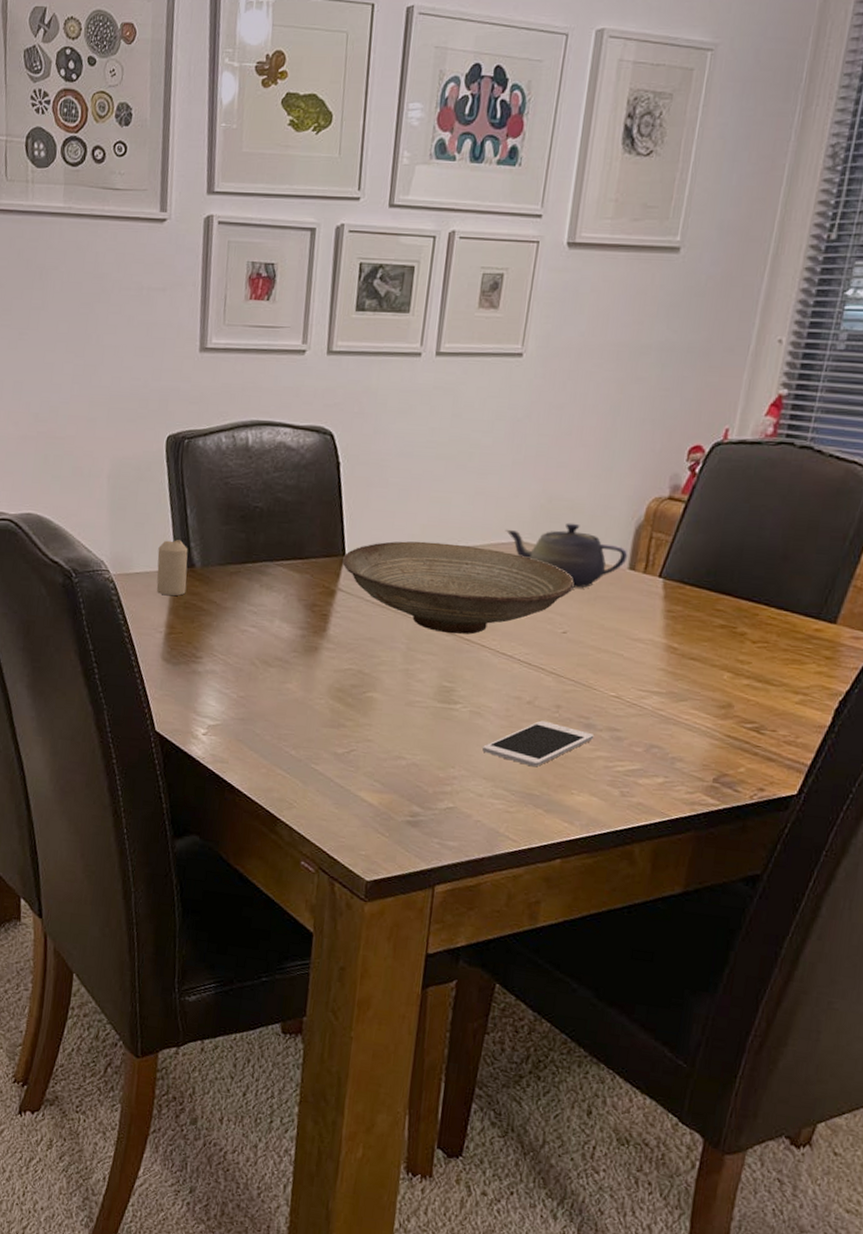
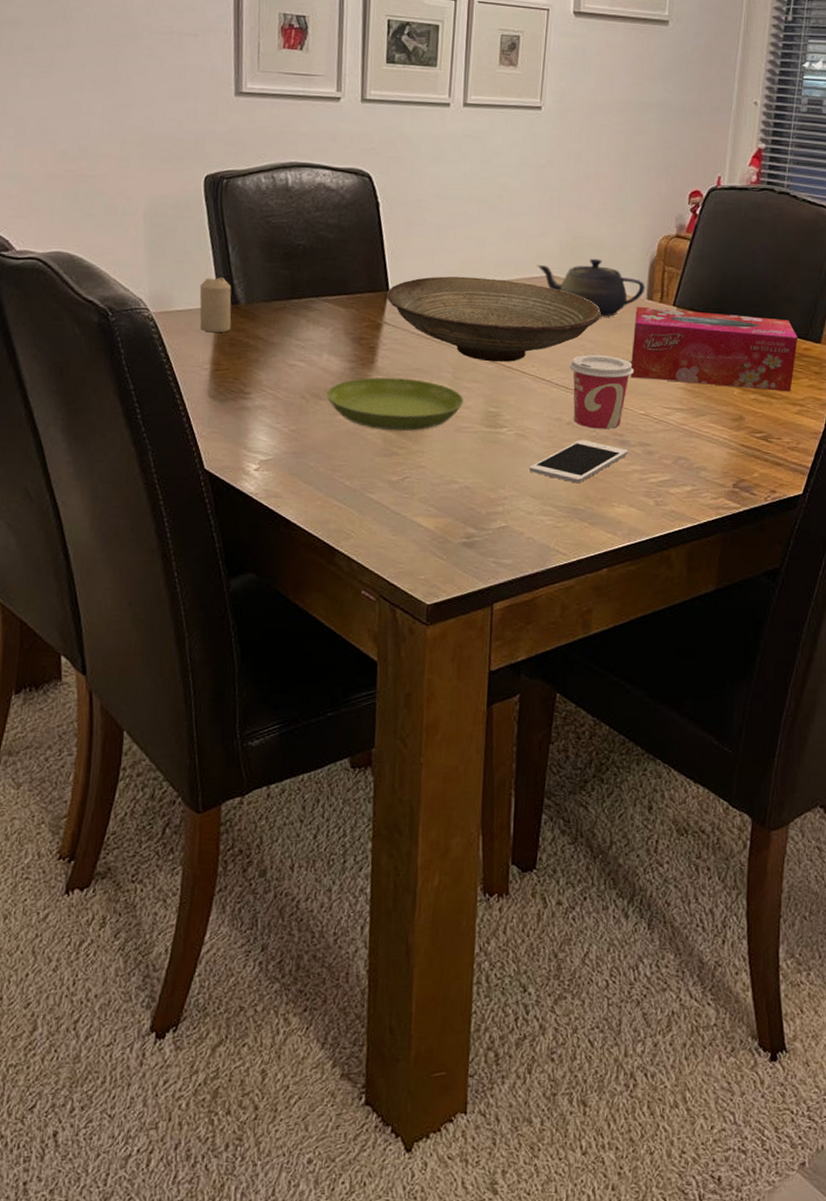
saucer: none [275,646,417,703] -> present [326,377,464,431]
cup: none [534,628,608,711] -> present [569,354,634,429]
tissue box: none [602,577,809,679] -> present [630,307,798,392]

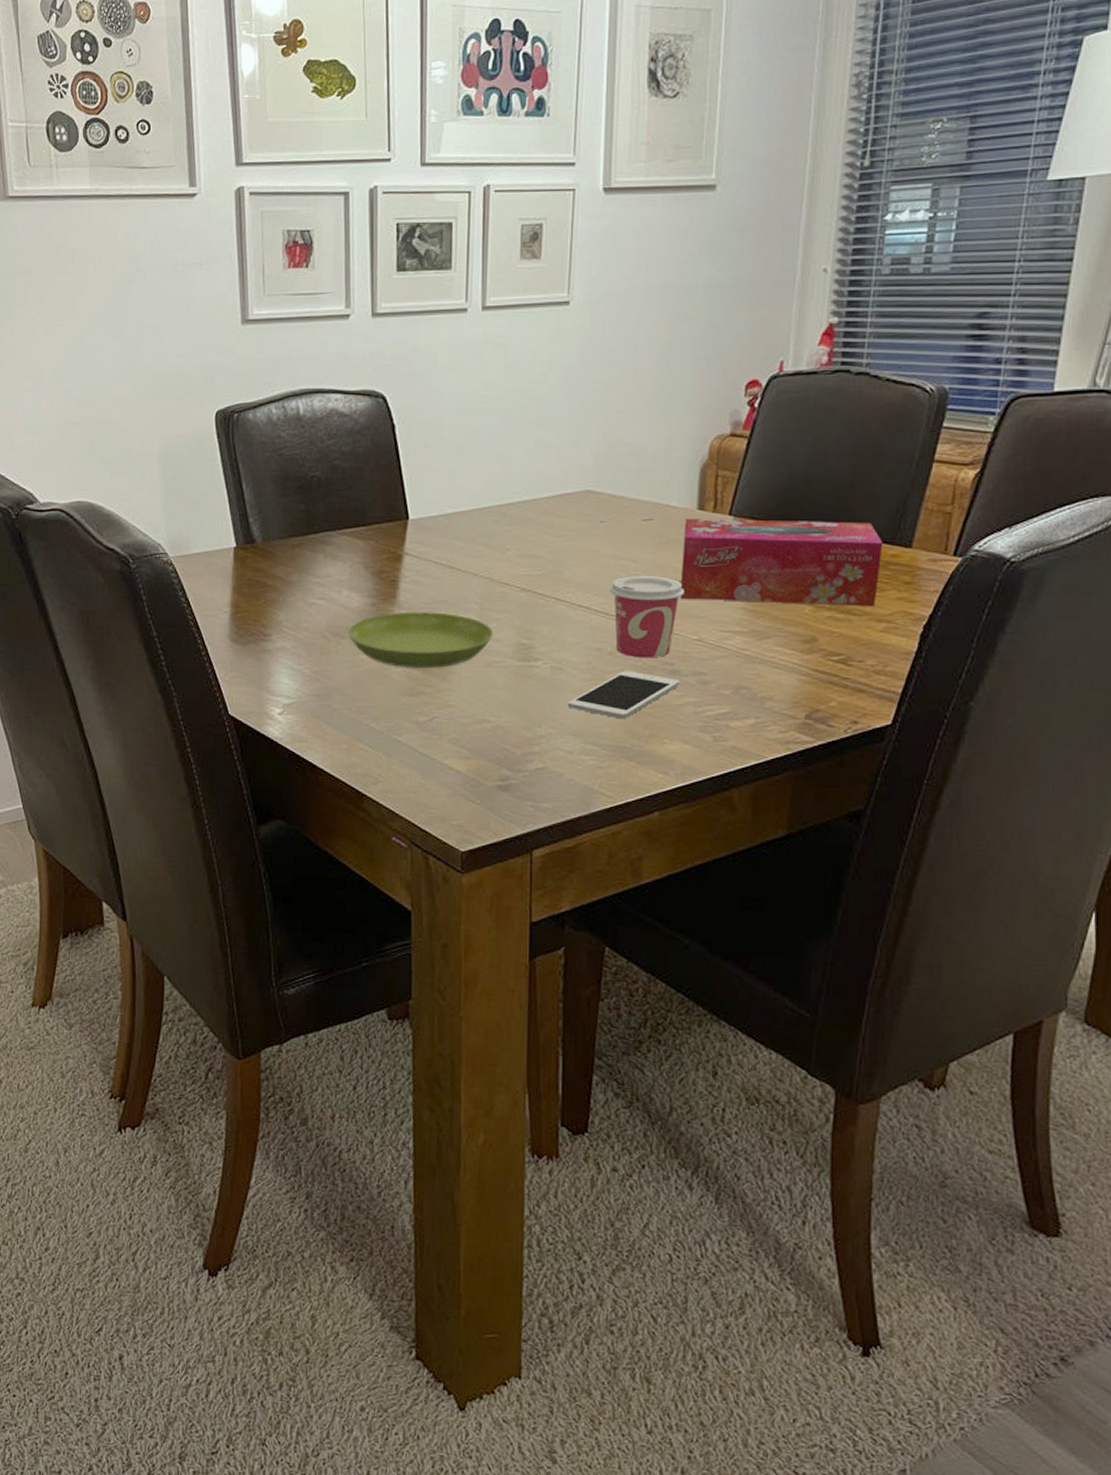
candle: present [199,277,232,333] -> none [216,516,249,575]
decorative bowl: present [387,276,600,362] -> none [407,498,643,590]
teapot: present [536,258,646,317] -> none [569,467,696,533]

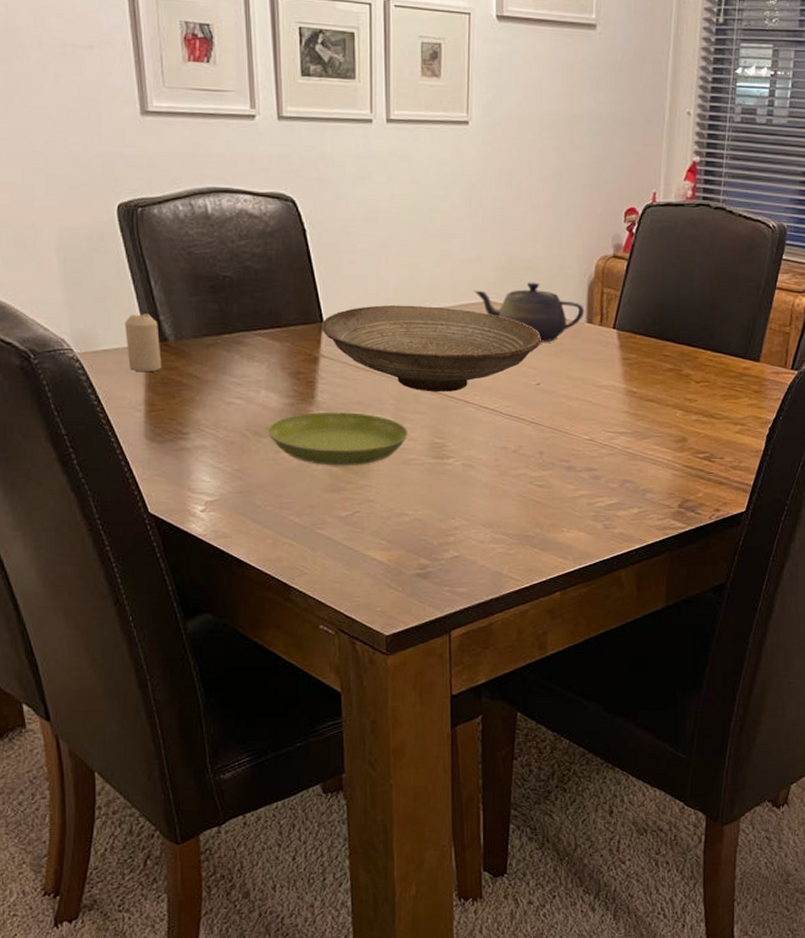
candle: none [216,516,249,575] -> present [125,313,162,373]
decorative bowl: none [407,498,643,590] -> present [322,304,540,393]
cell phone: present [568,670,680,719] -> none [478,467,575,511]
teapot: none [569,467,696,533] -> present [473,282,585,342]
cup: present [609,576,684,658] -> none [512,381,577,456]
tissue box: present [680,519,883,607] -> none [573,331,738,412]

